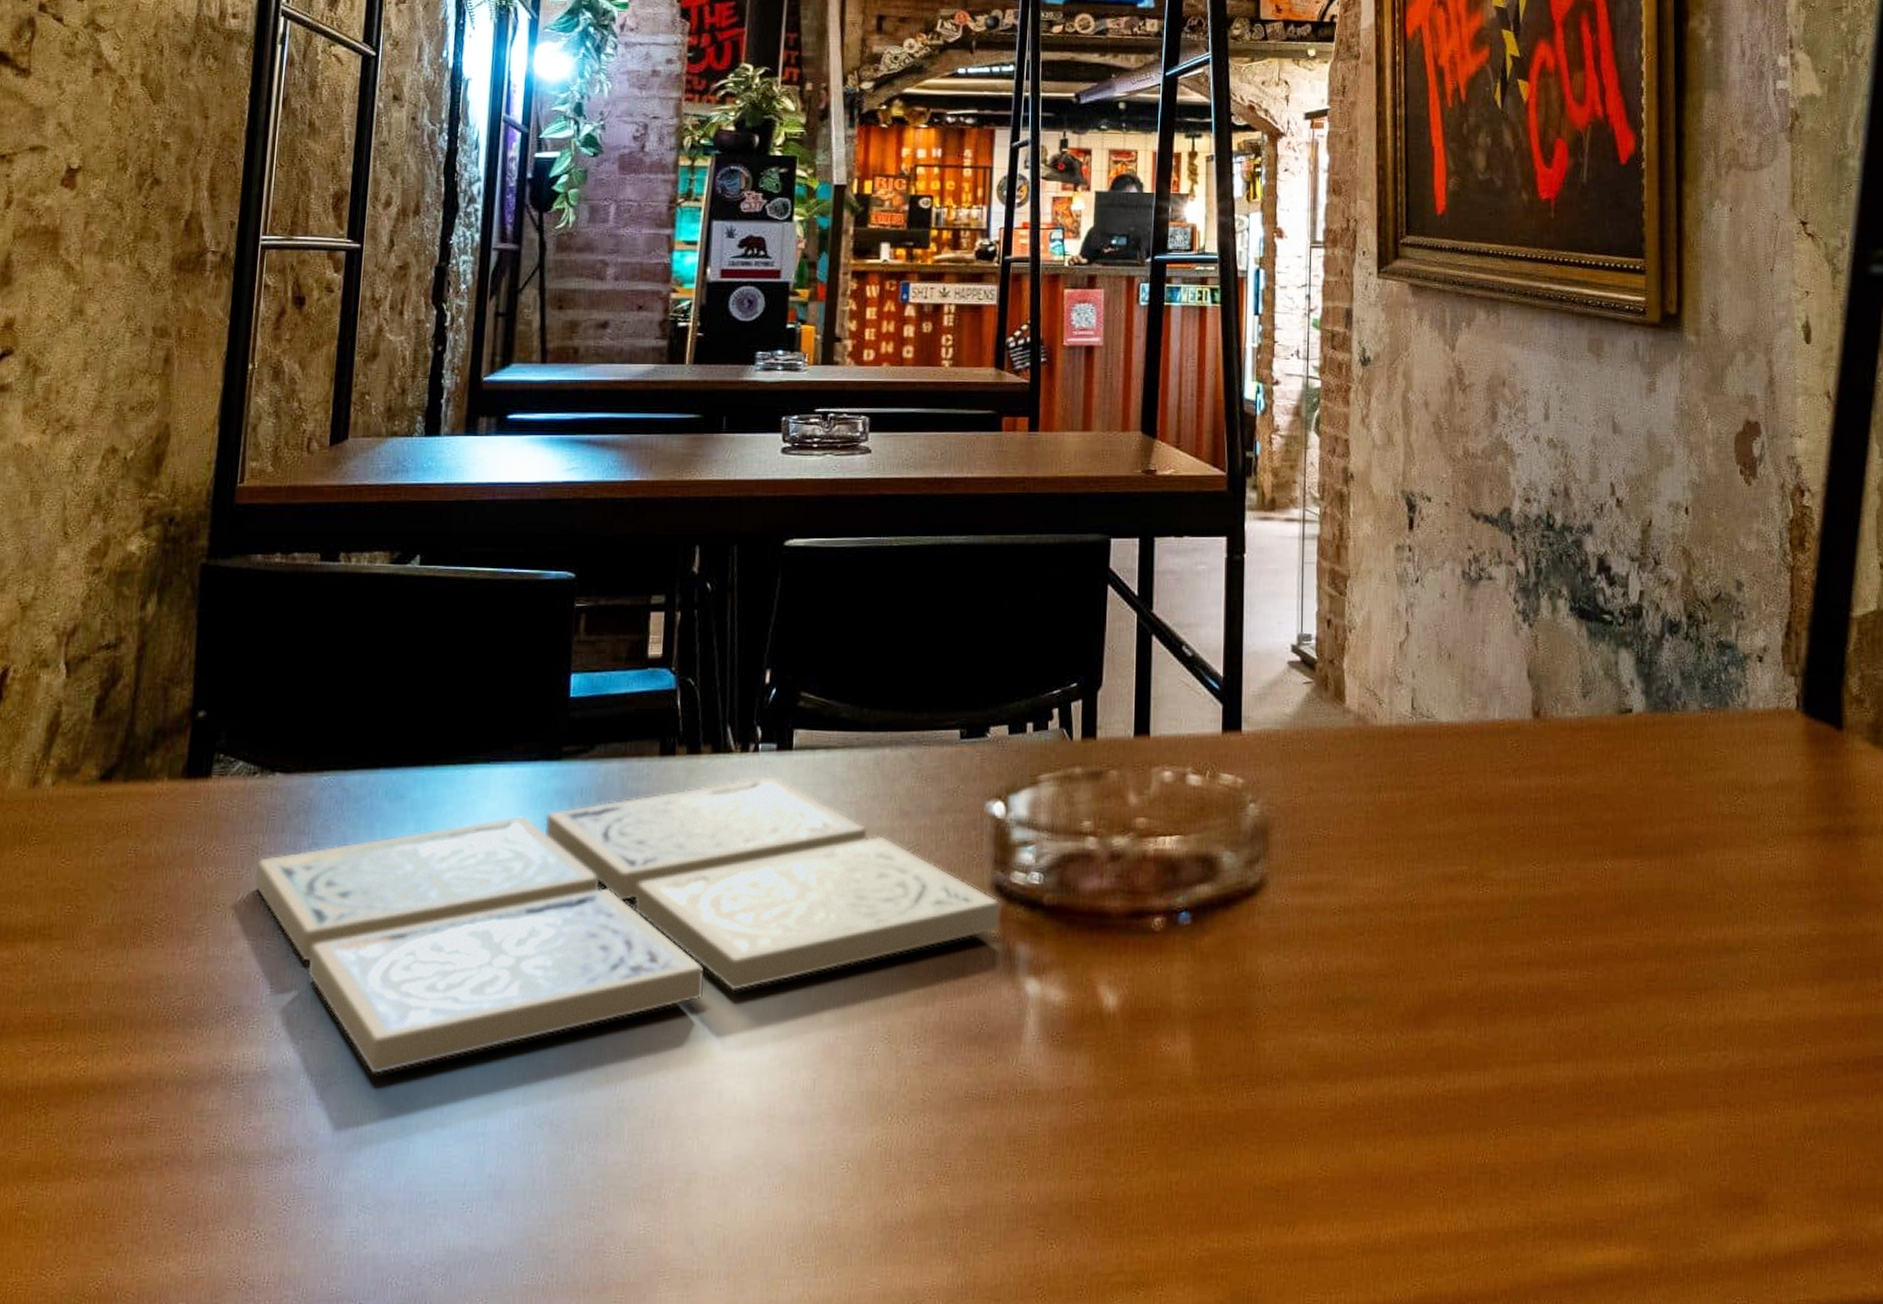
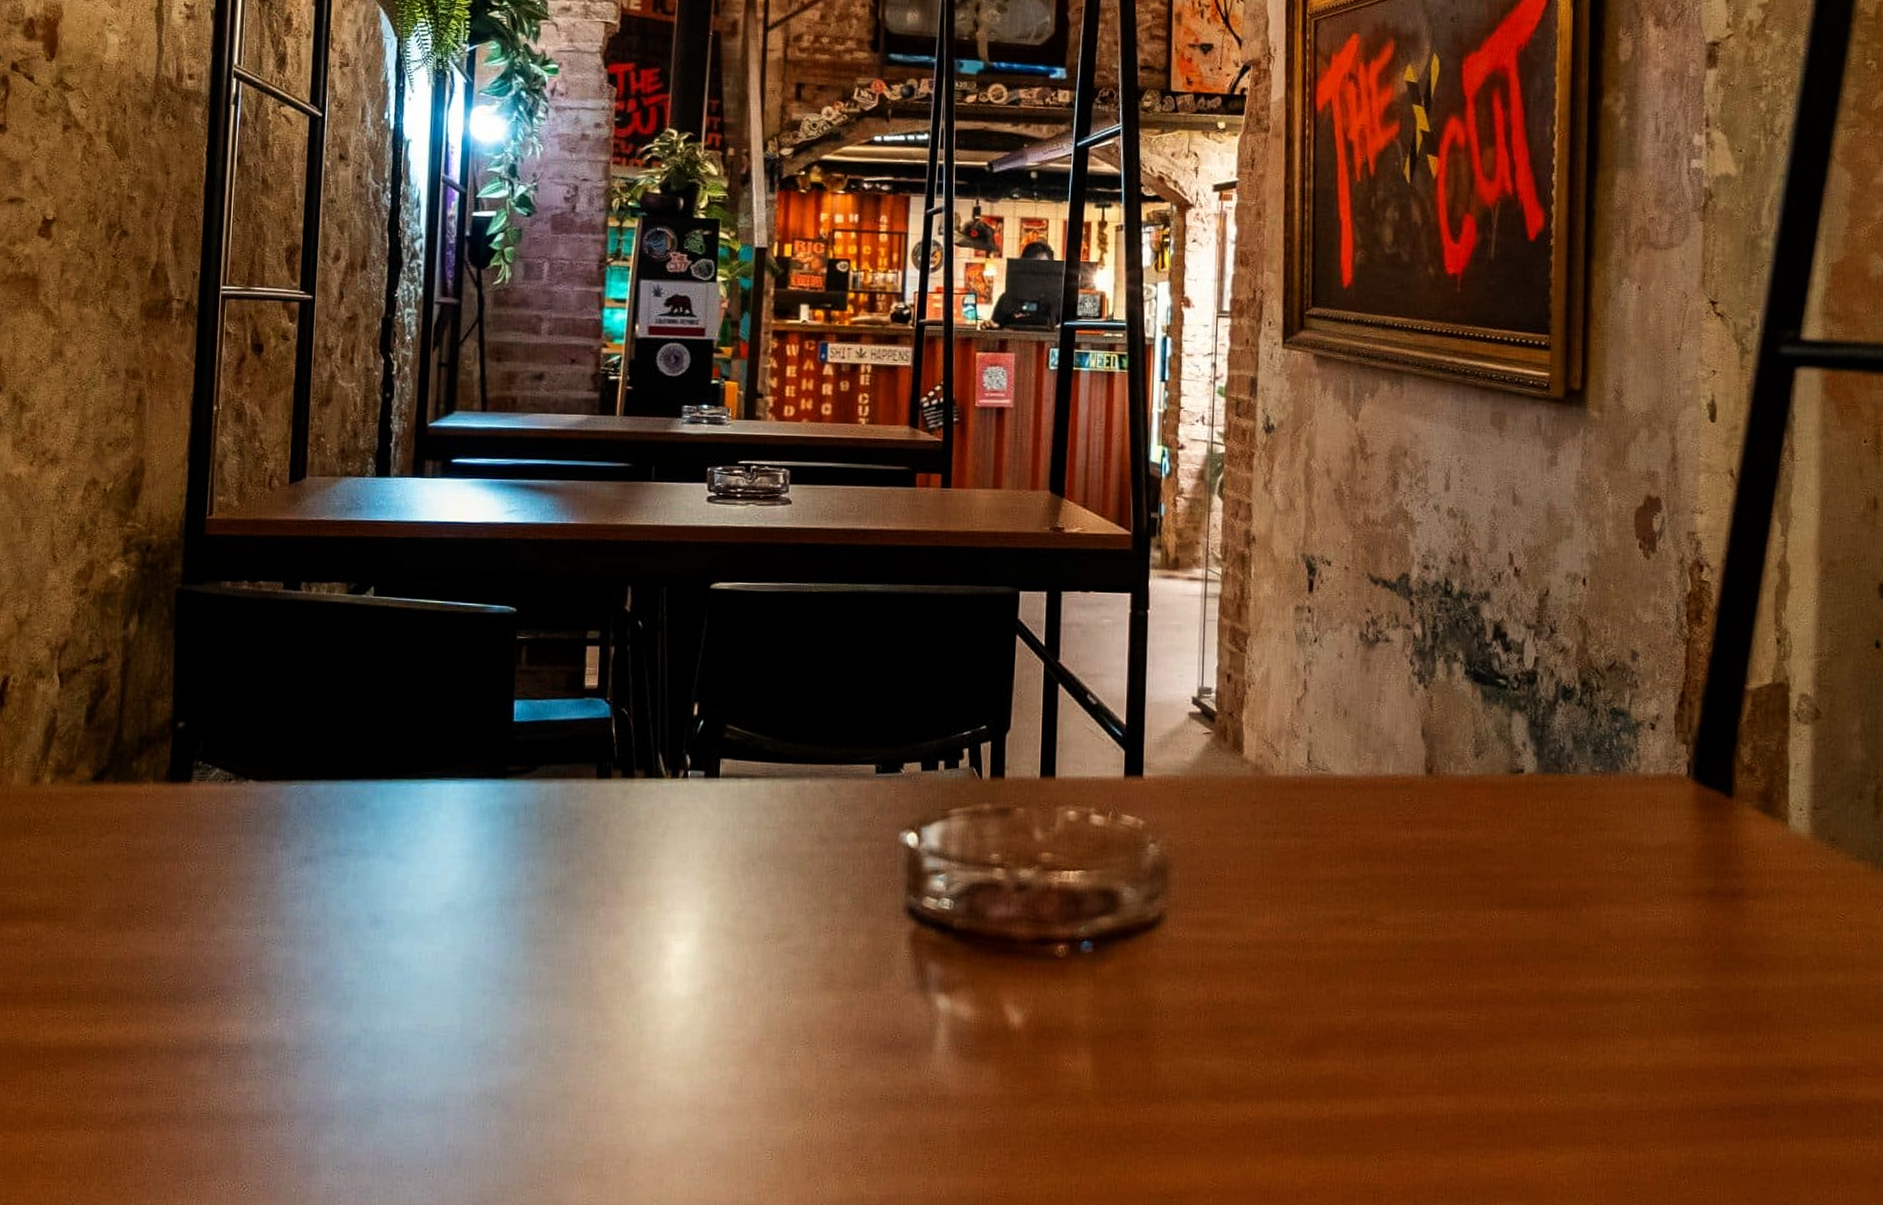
drink coaster: present [254,776,1000,1074] -> none [232,800,913,1052]

